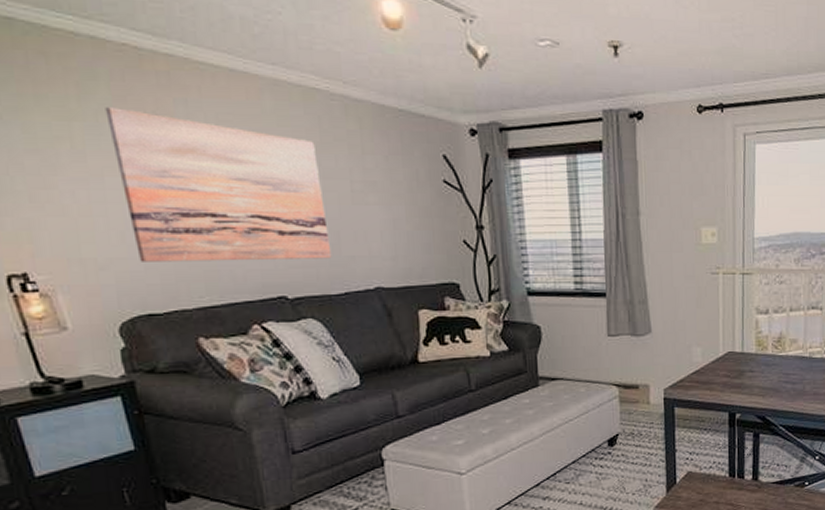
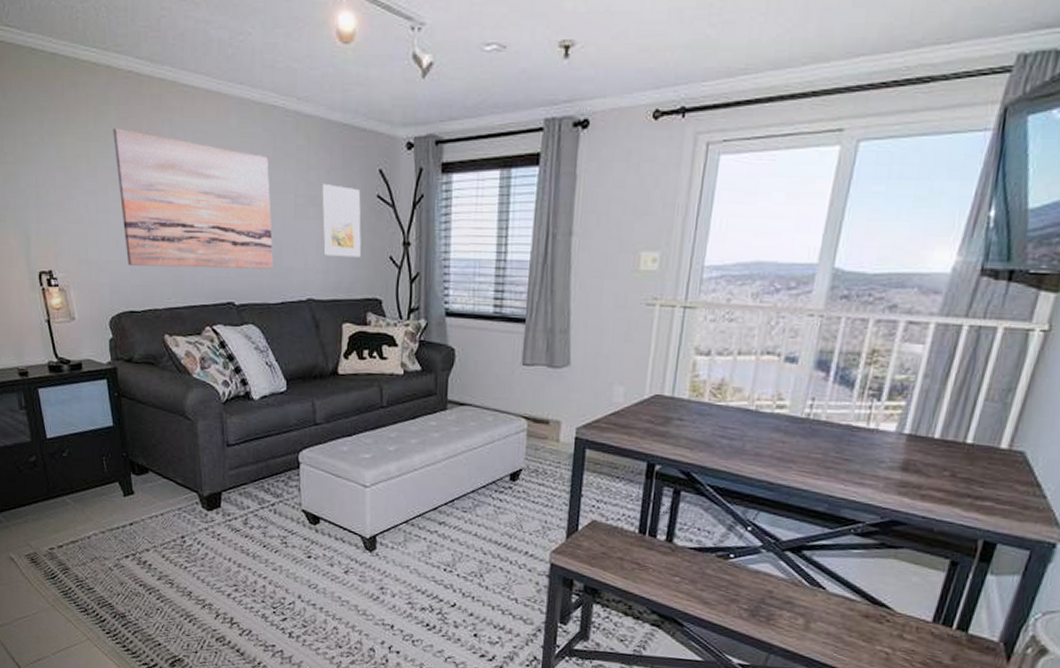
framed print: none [379,169,431,243] -> present [321,184,361,258]

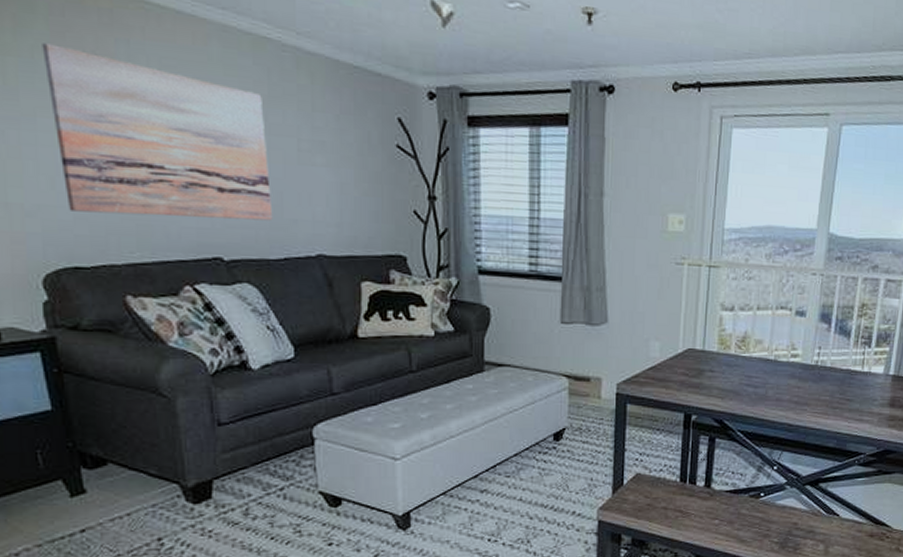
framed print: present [321,184,361,258] -> none [329,129,380,211]

